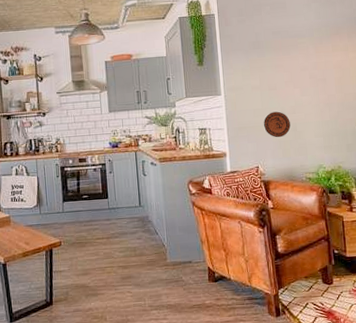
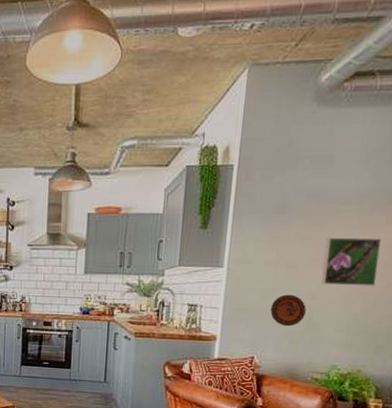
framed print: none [293,61,336,101] -> present [321,237,382,287]

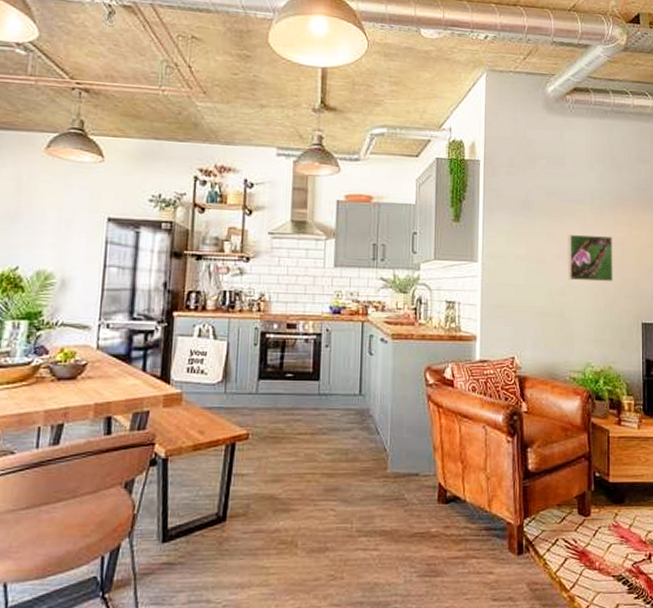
decorative plate: present [270,294,306,327] -> none [526,290,557,324]

